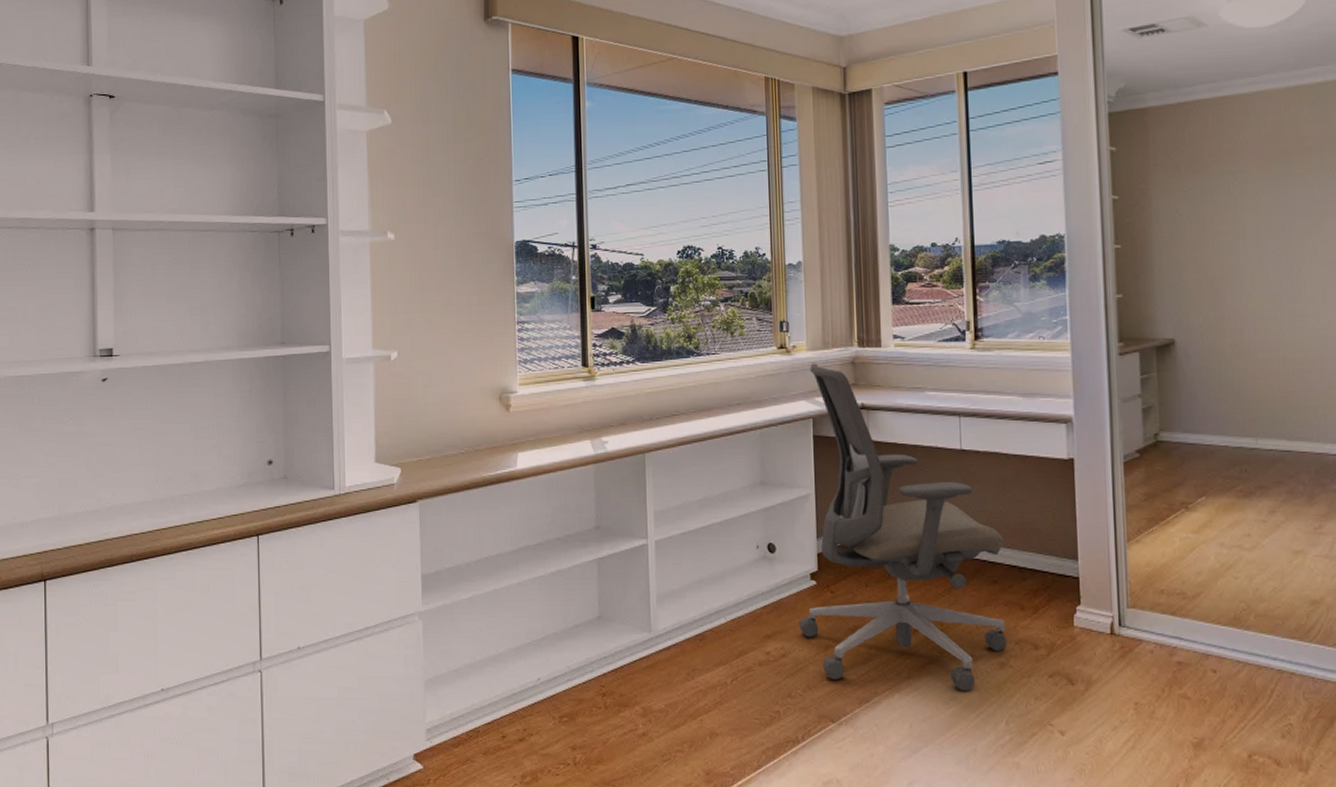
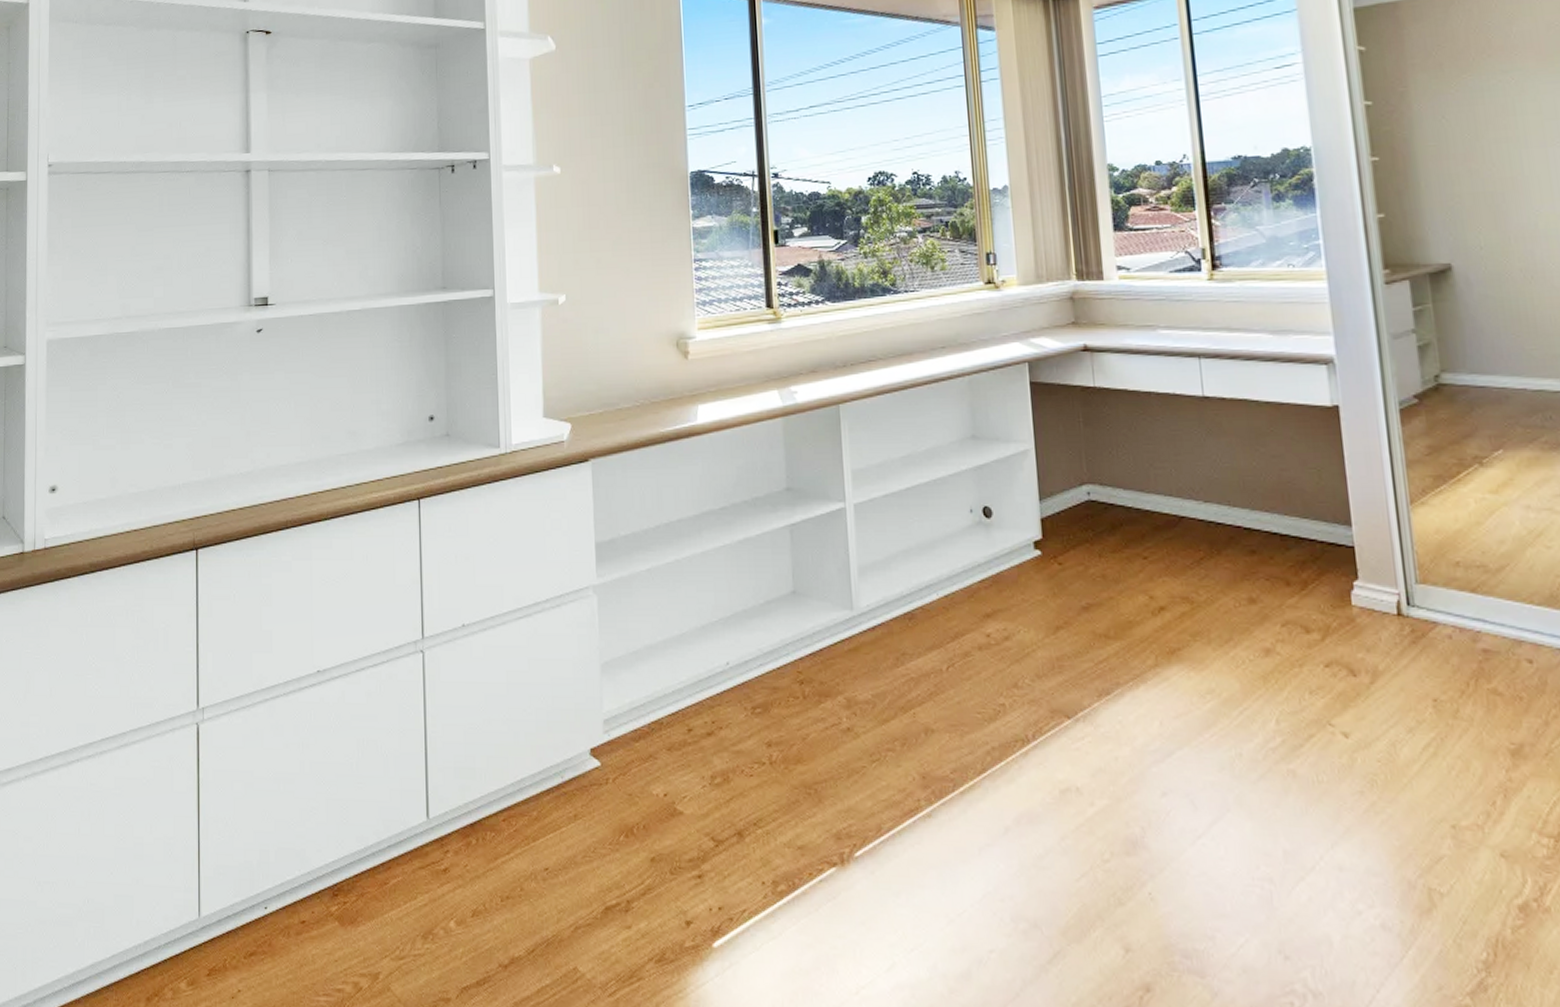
office chair: present [799,363,1007,691] -> none [1023,299,1272,683]

